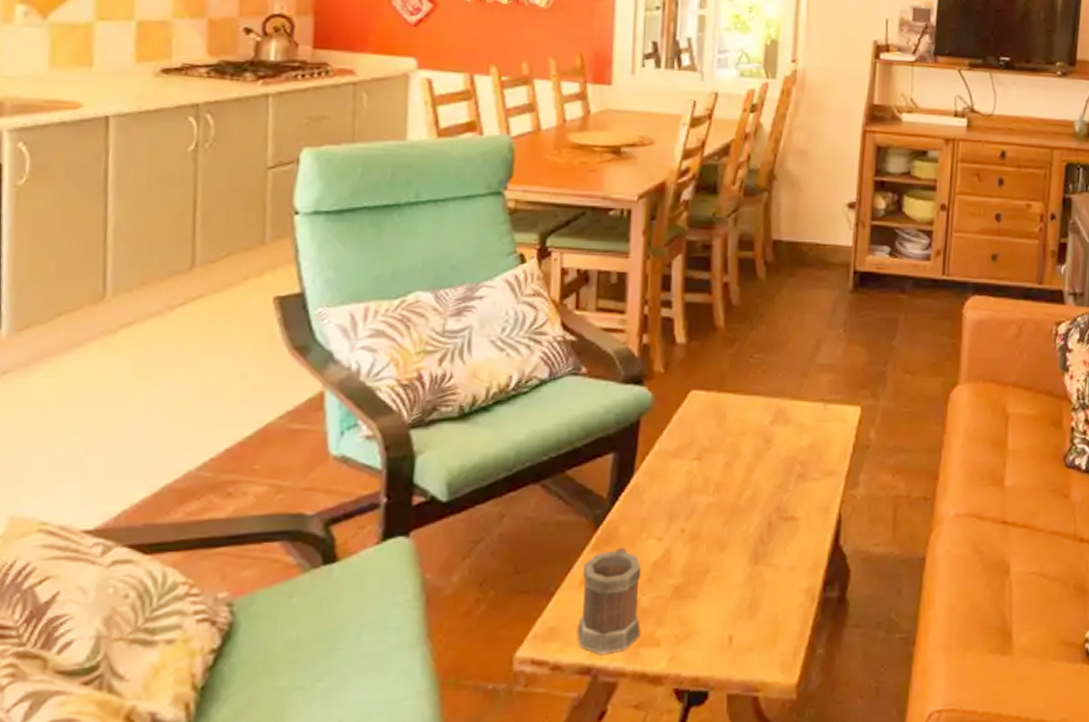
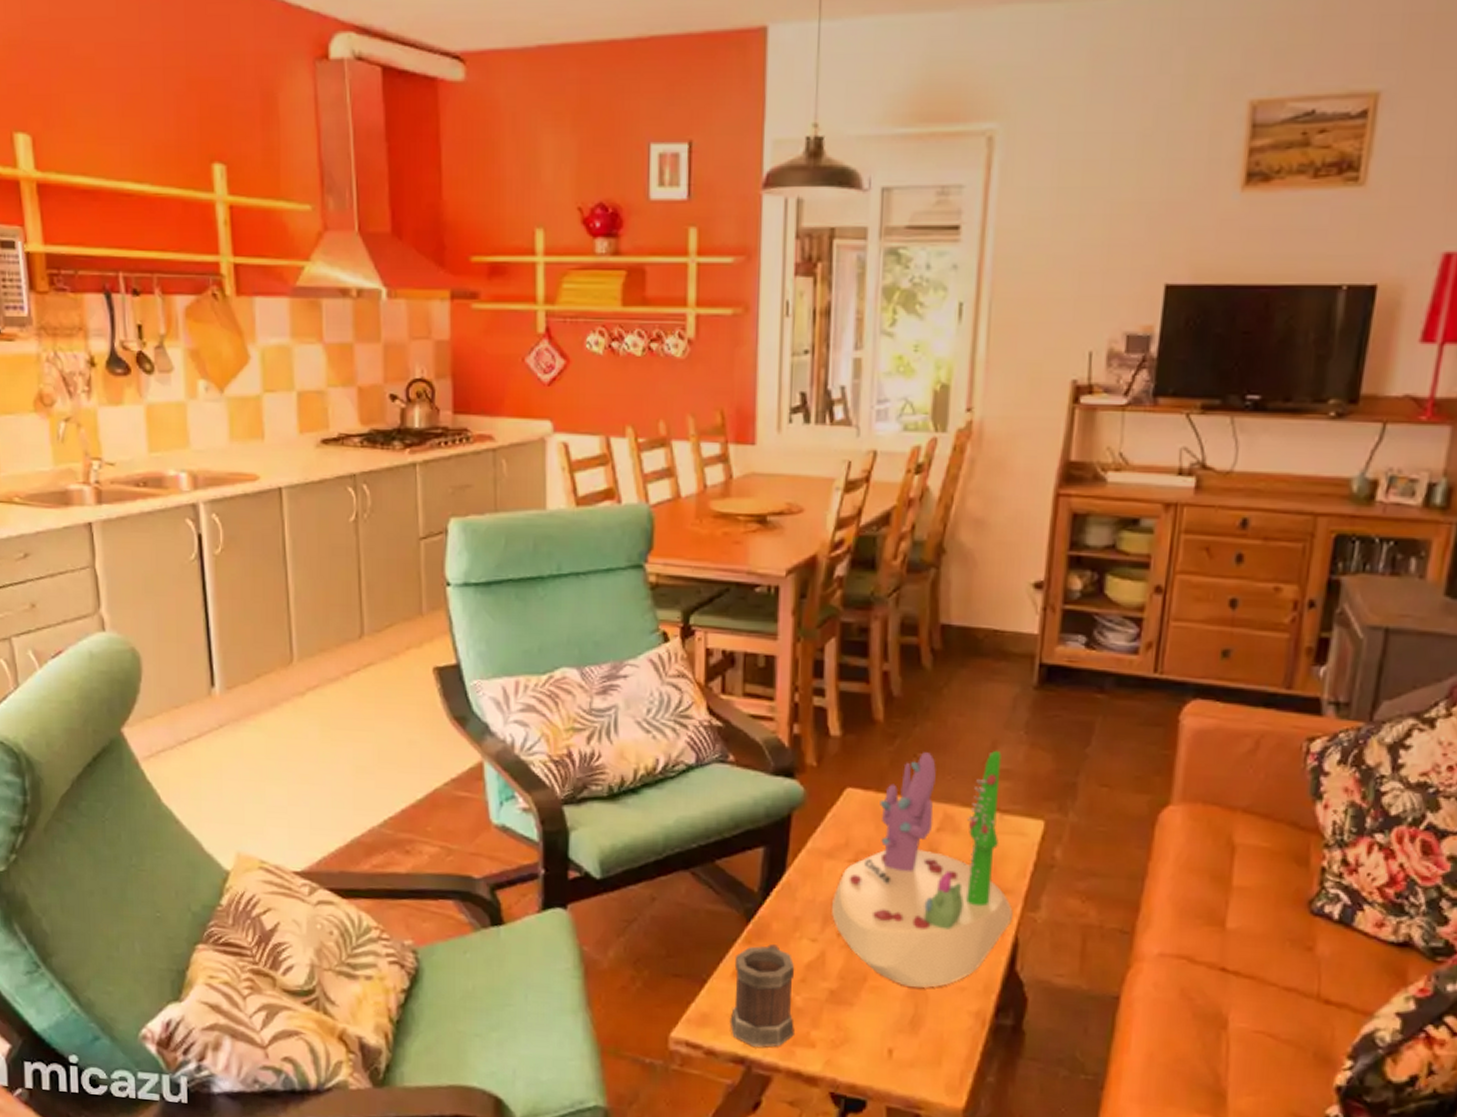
succulent planter: none [677,347,837,573] -> present [832,750,1013,988]

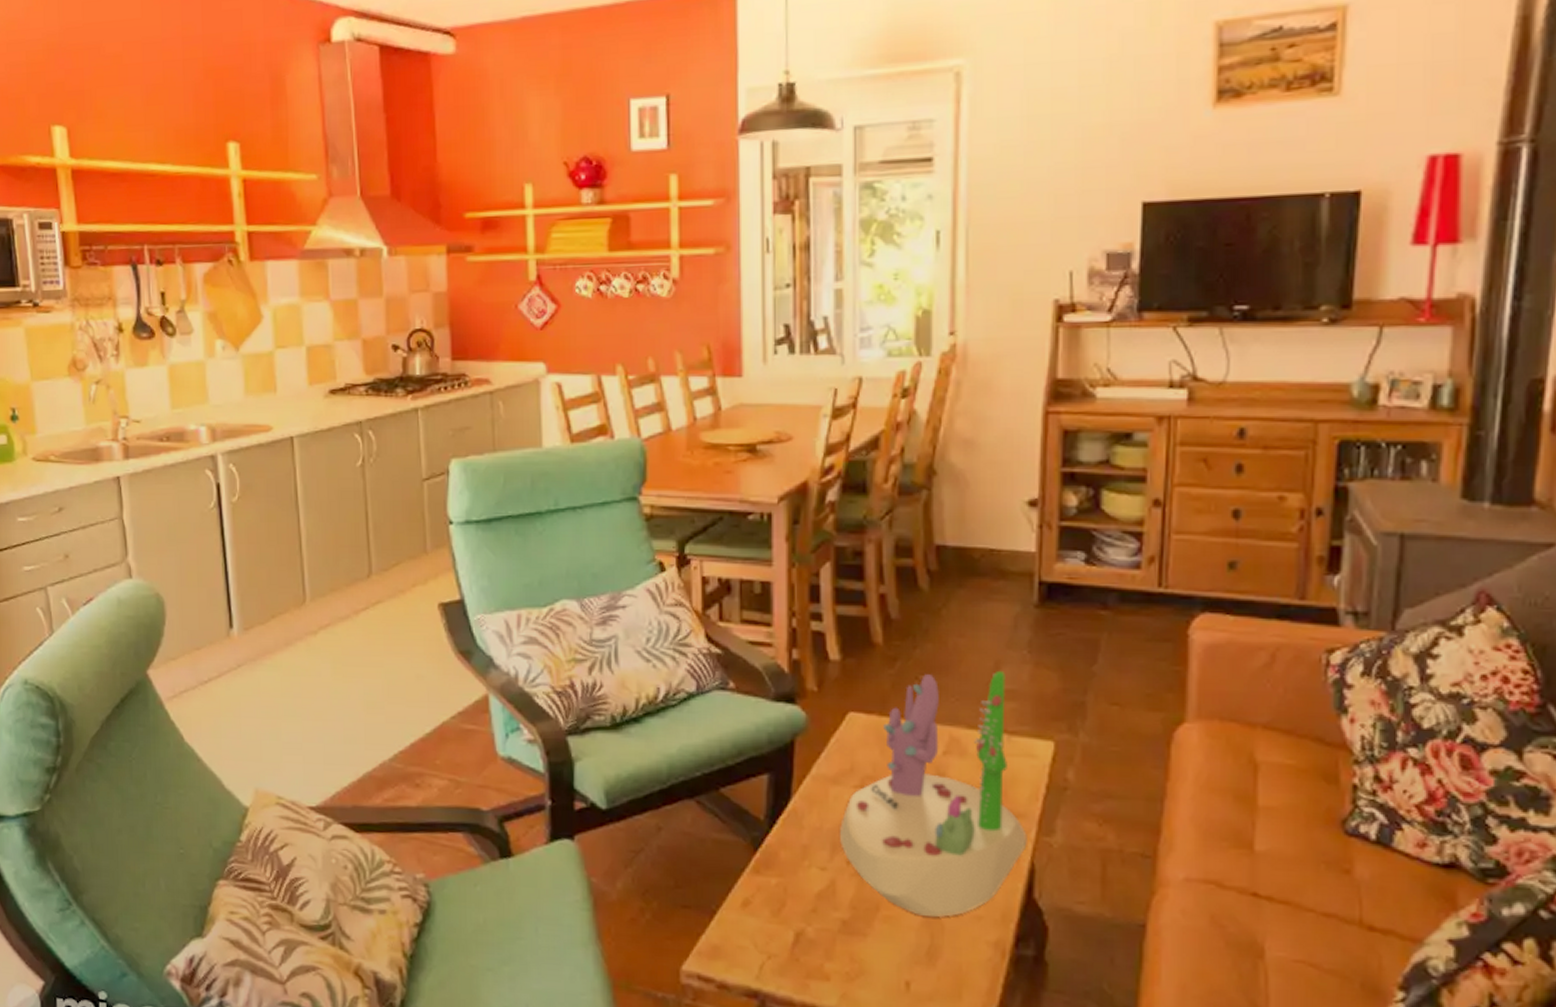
mug: present [729,944,795,1047] -> none [741,873,807,980]

